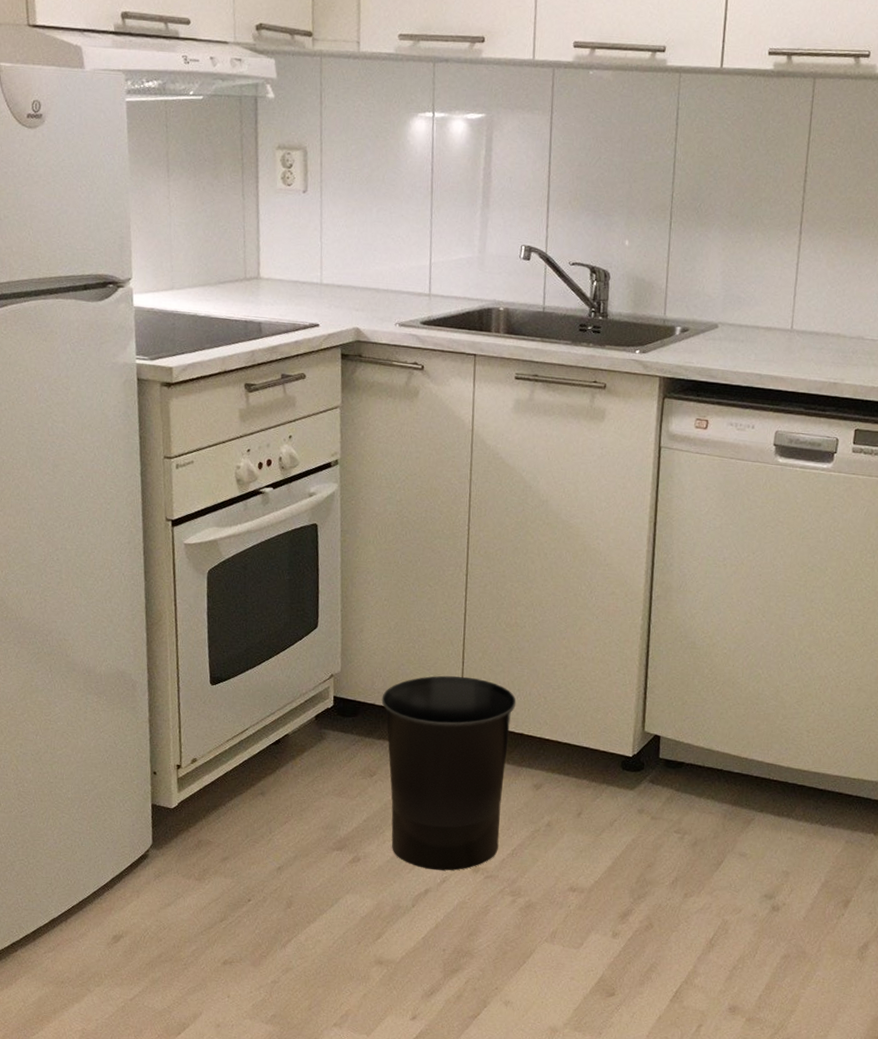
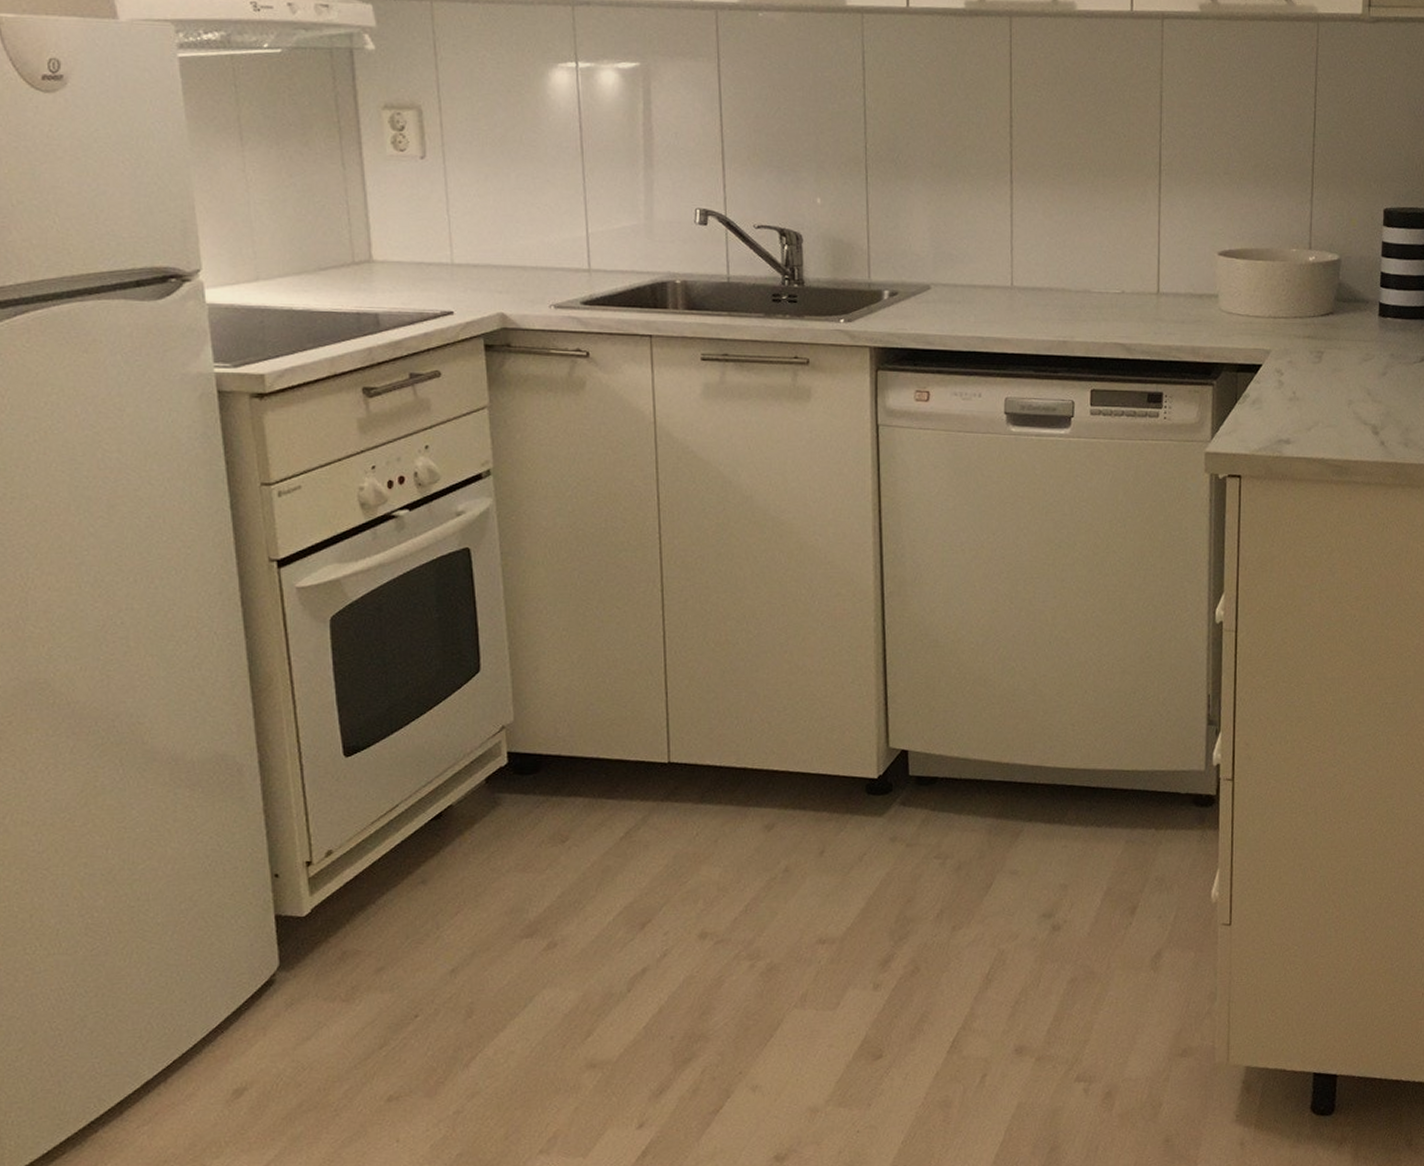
waste bin: present [381,675,516,871] -> none [569,709,735,944]

